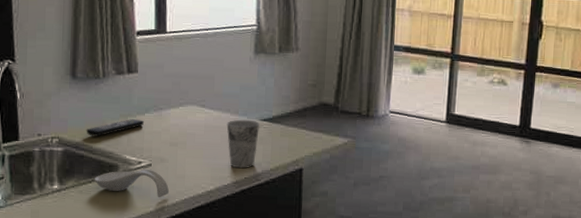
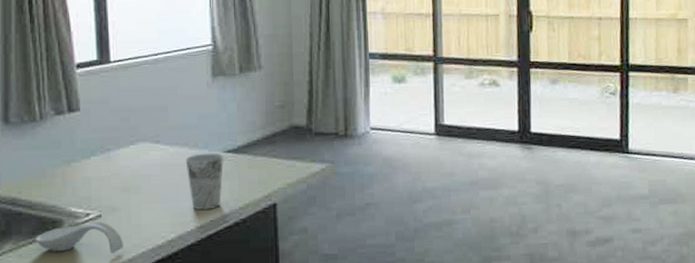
remote control: present [86,118,145,137] -> none [23,163,91,189]

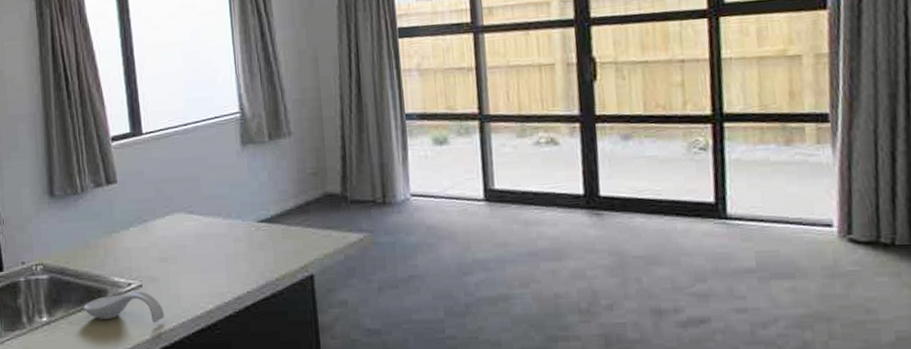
cup: present [185,153,223,211] -> none [219,223,258,282]

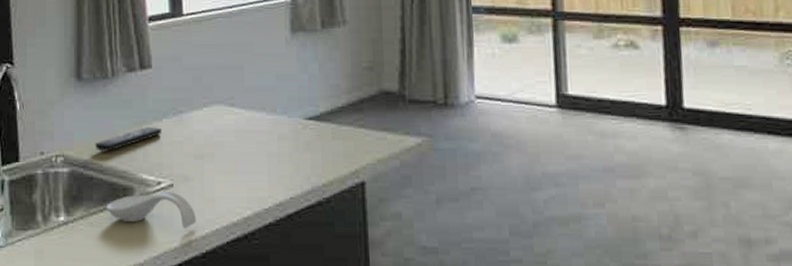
remote control: none [69,234,130,259] -> present [94,126,163,152]

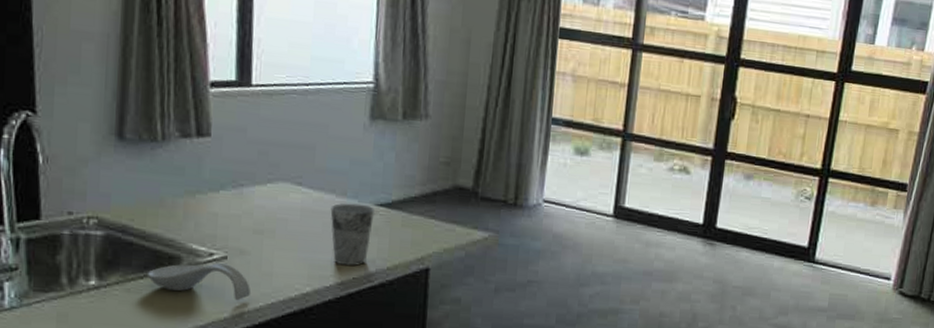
remote control: present [94,126,163,152] -> none [136,196,219,218]
cup: none [262,119,304,186] -> present [330,202,374,267]

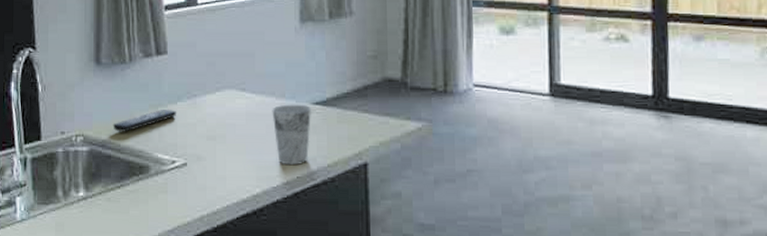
remote control: none [136,196,219,218] -> present [112,108,177,132]
spoon rest: present [146,263,251,300] -> none [123,170,209,204]

